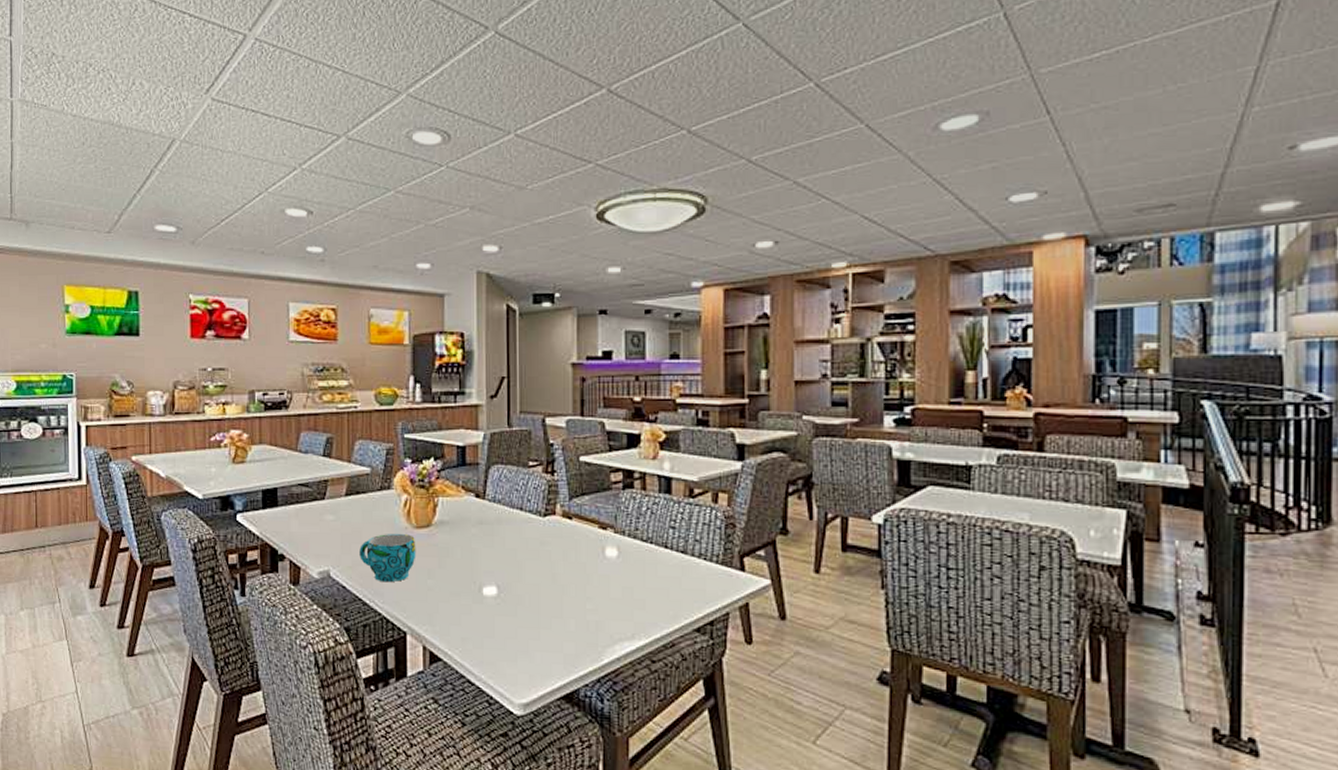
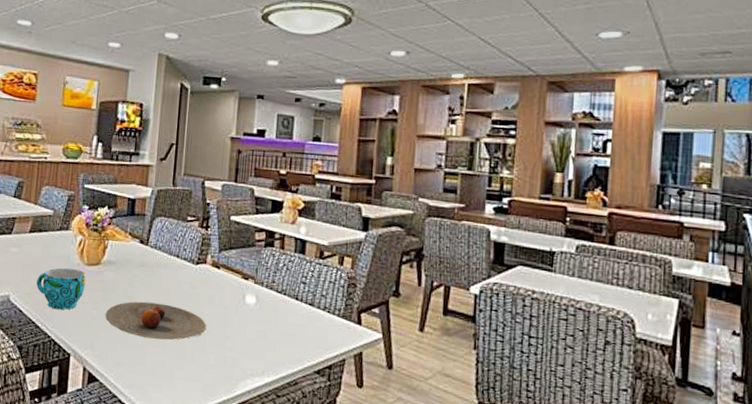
plate: none [443,565,562,607] -> present [105,301,206,340]

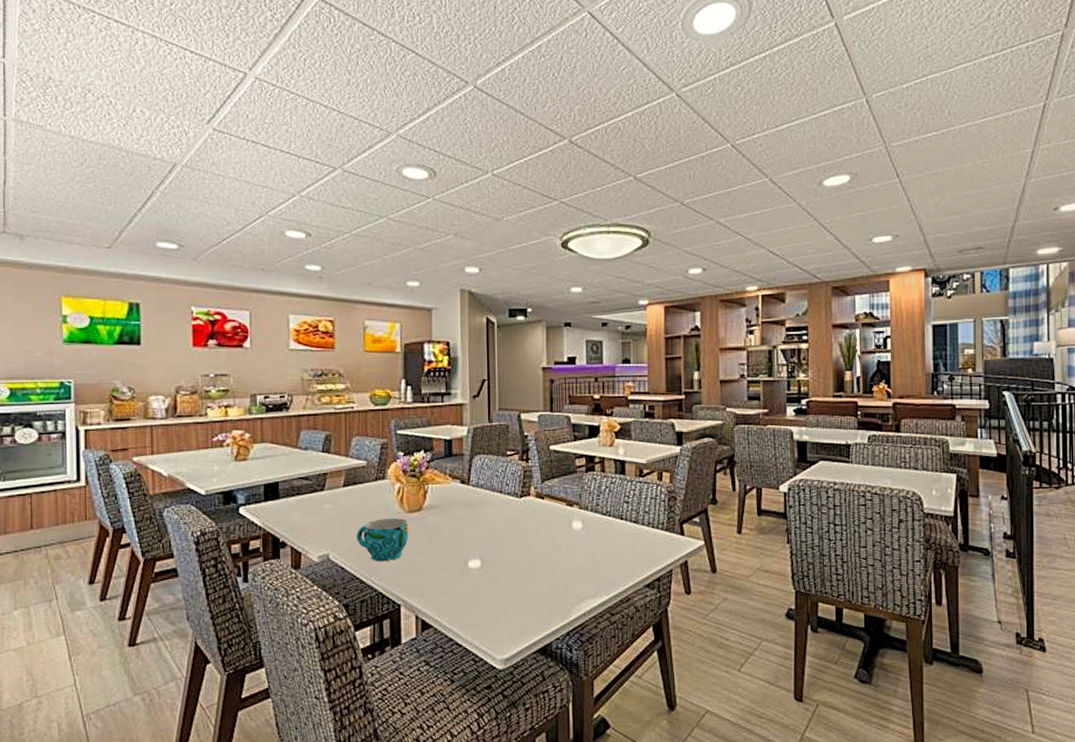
plate: present [105,301,206,340] -> none [433,541,536,577]

